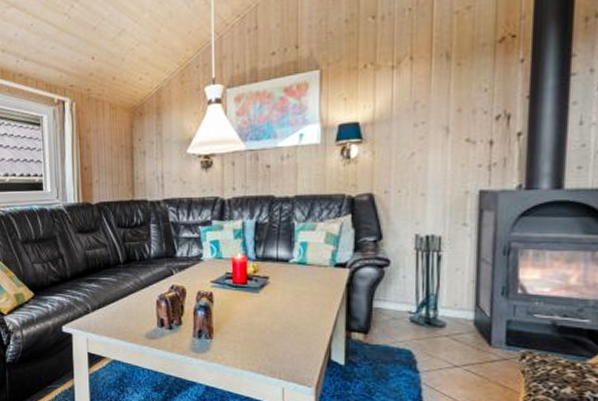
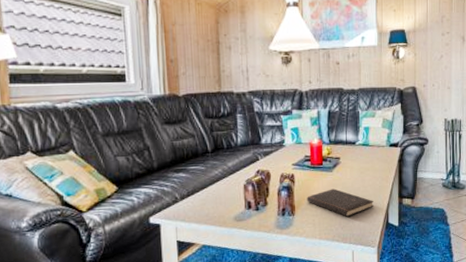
hardcover book: none [227,312,313,347] -> present [307,188,375,217]

